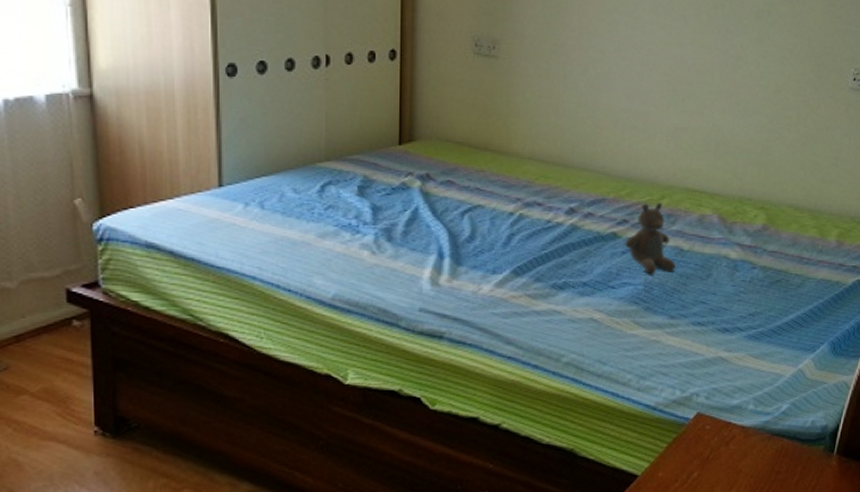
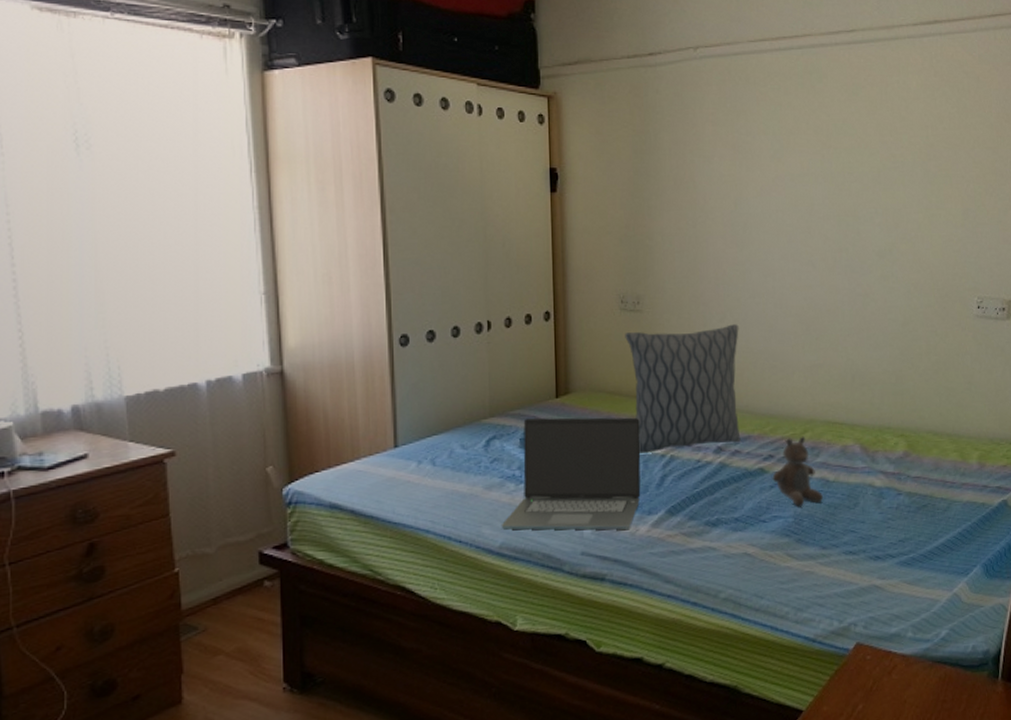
laptop: none [334,164,489,287] -> present [501,417,641,530]
pillow: none [477,78,601,210] -> present [625,324,741,453]

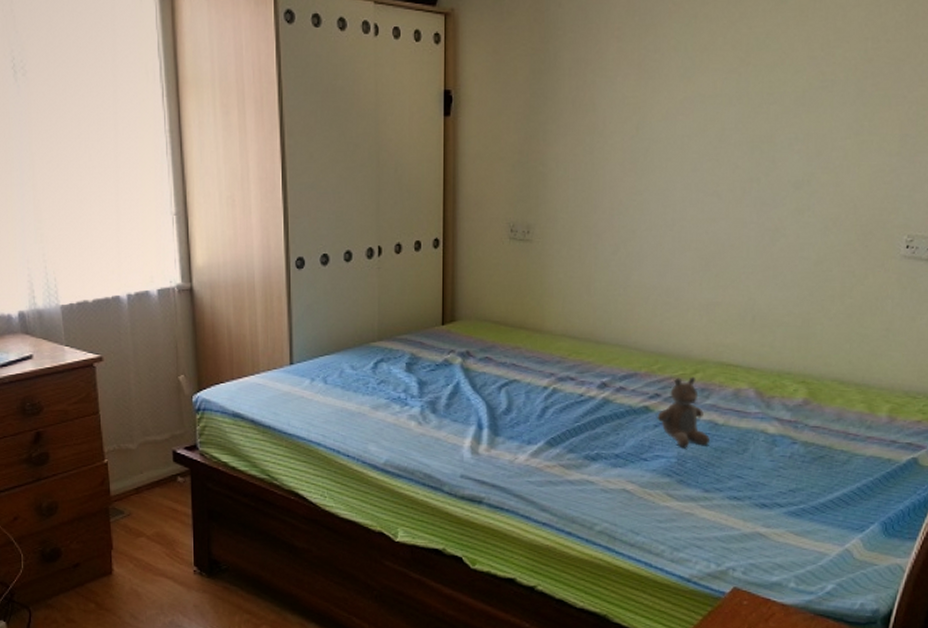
laptop: present [501,417,641,530] -> none [386,343,524,457]
pillow: present [625,324,741,453] -> none [513,257,632,384]

